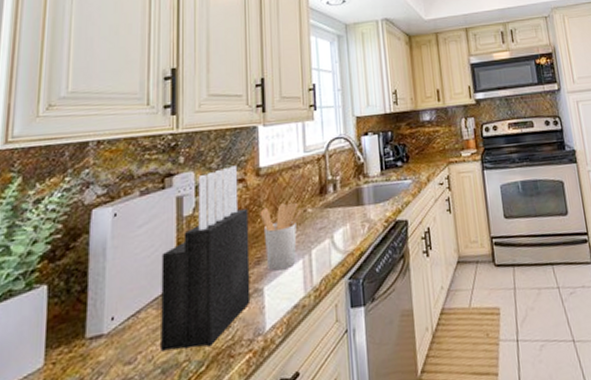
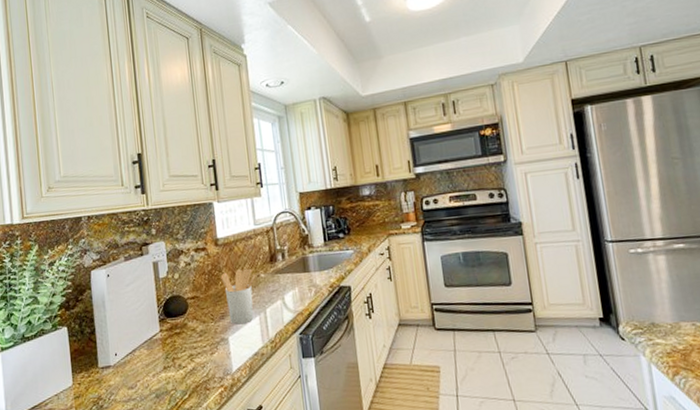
knife block: present [161,165,251,352] -> none [146,236,219,381]

